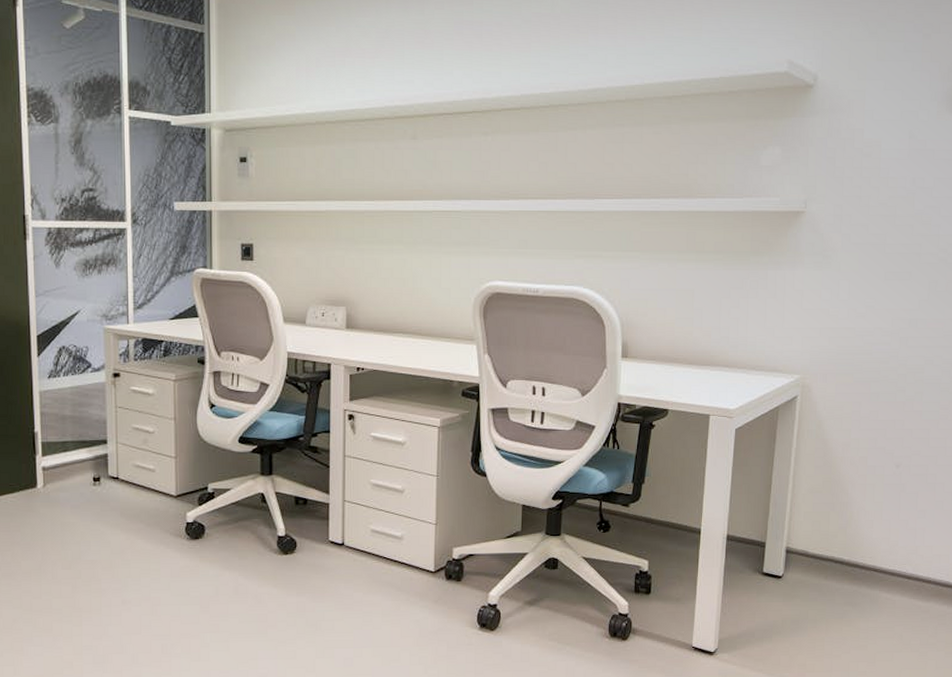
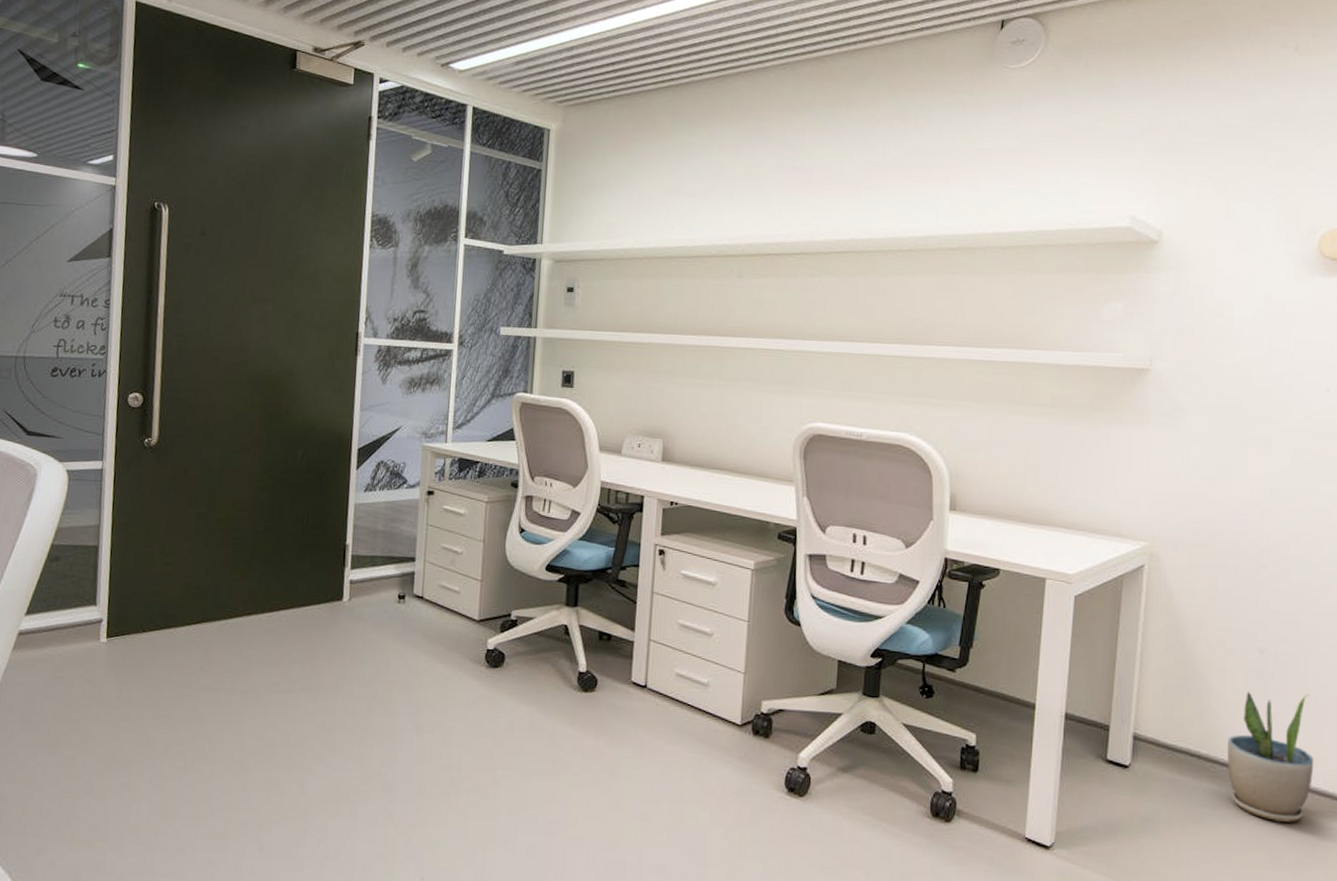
potted plant: none [866,500,939,612] -> present [1227,691,1314,822]

